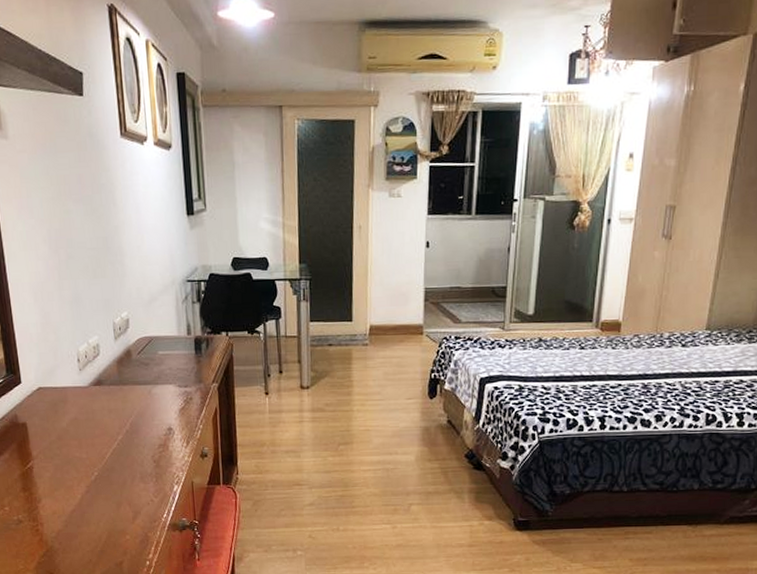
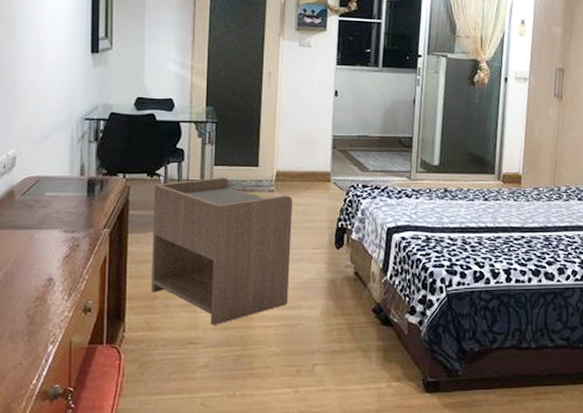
nightstand: none [255,332,387,469] -> present [150,176,293,325]

